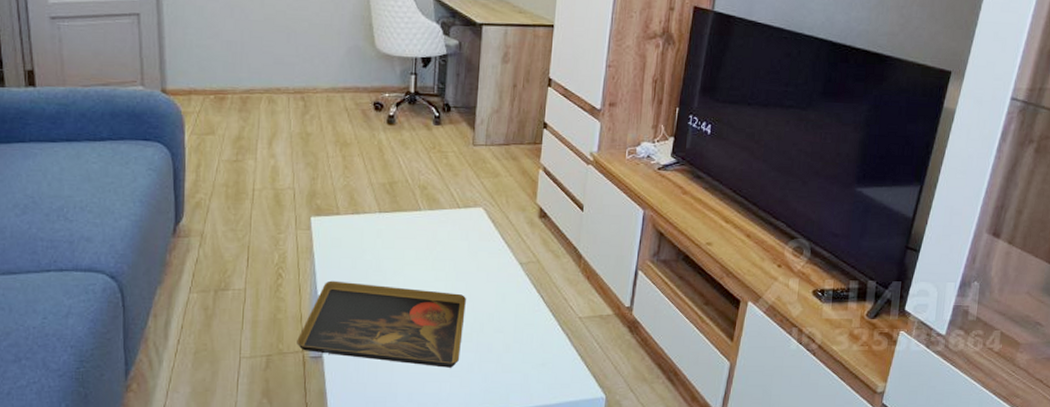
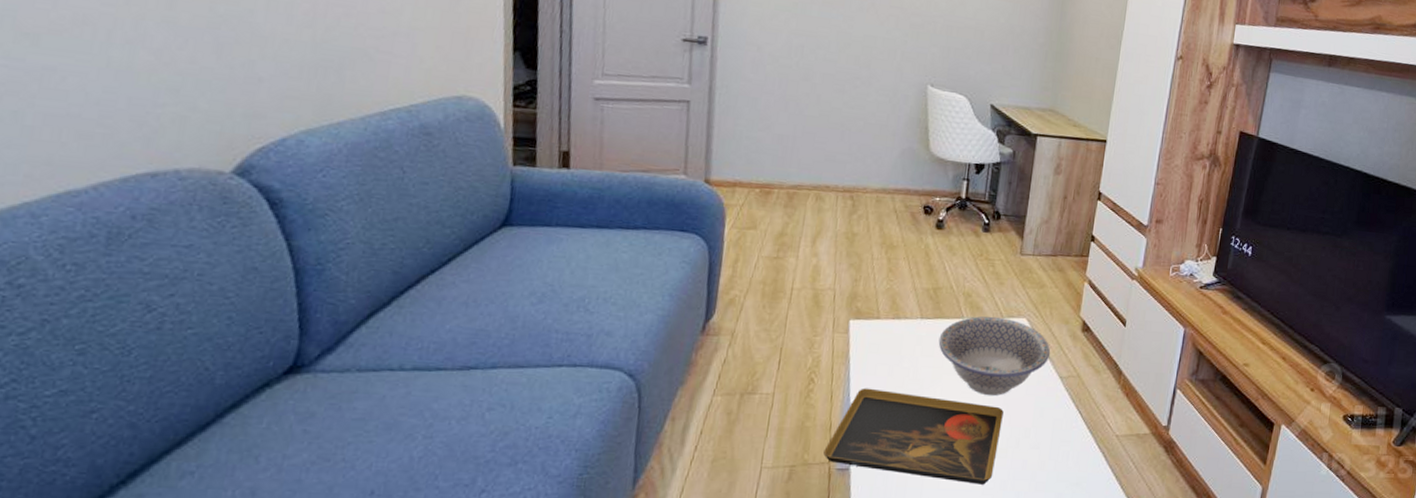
bowl: none [398,207,509,283] -> present [938,316,1051,396]

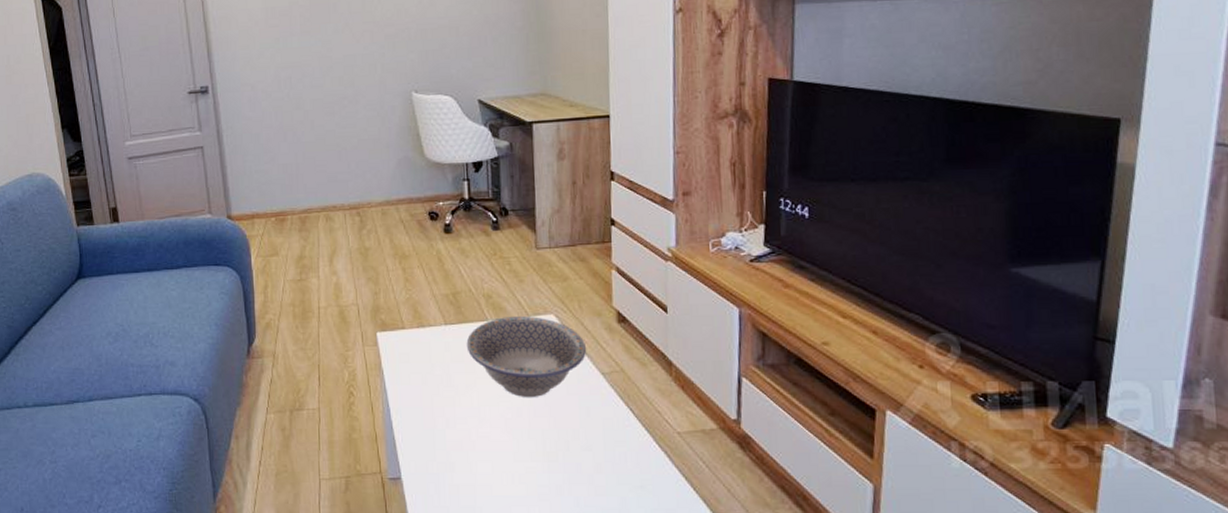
decorative tray: present [823,388,1004,485] -> none [374,397,547,490]

